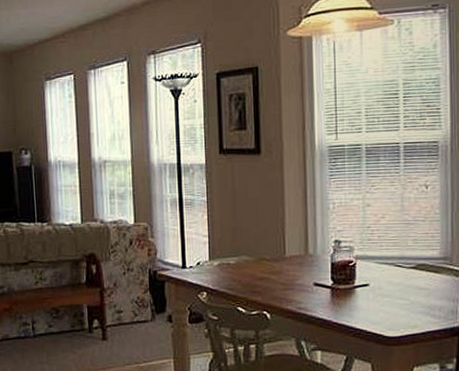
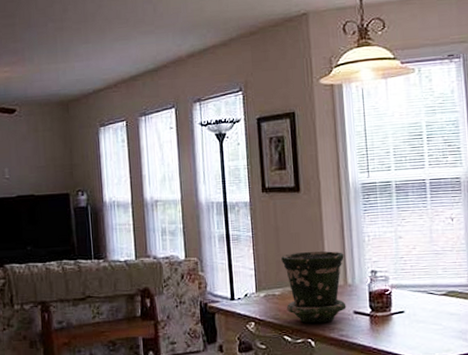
flower pot: none [238,218,306,295] -> present [281,251,347,324]

